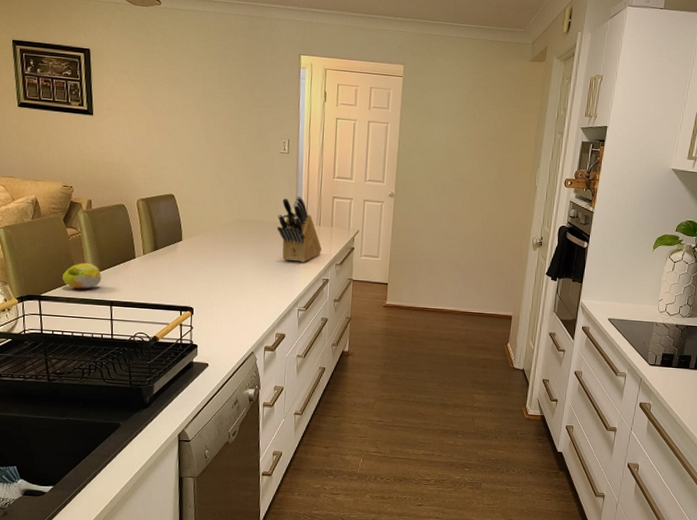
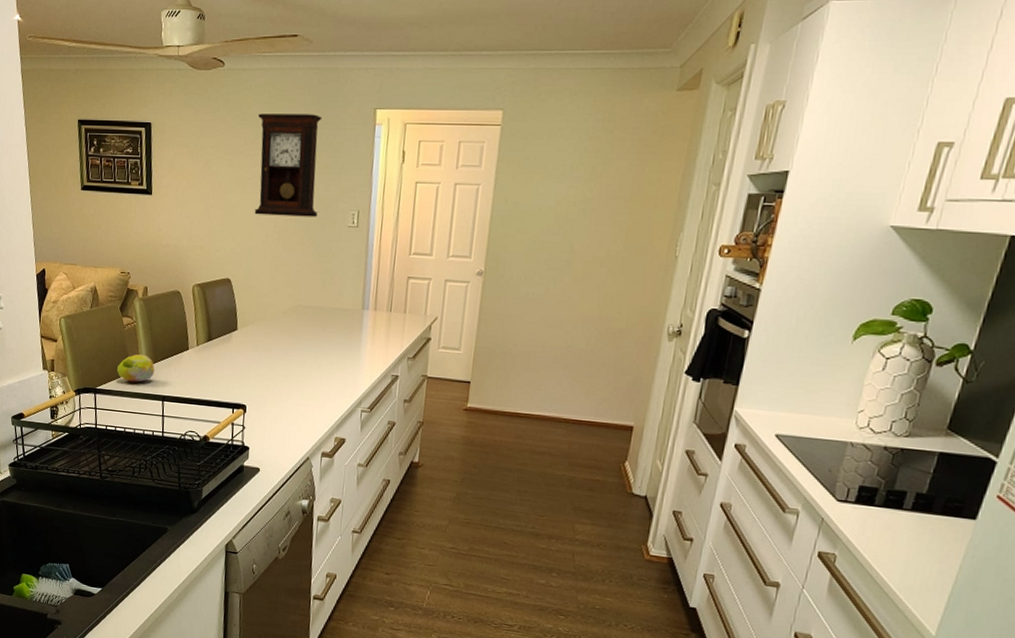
pendulum clock: none [194,50,254,144] -> present [254,113,323,217]
knife block: present [277,196,321,262] -> none [341,277,392,355]

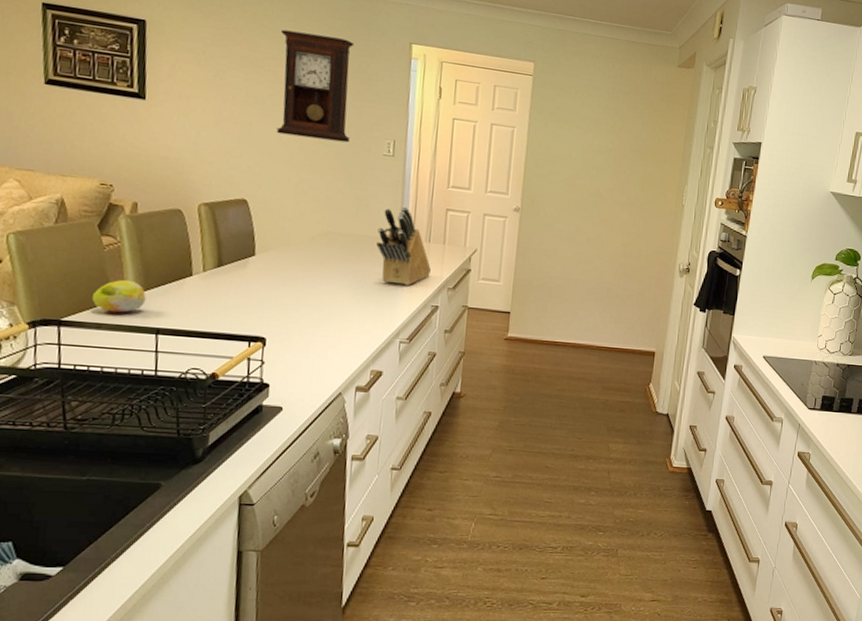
knife block: none [341,277,392,355] -> present [376,206,431,285]

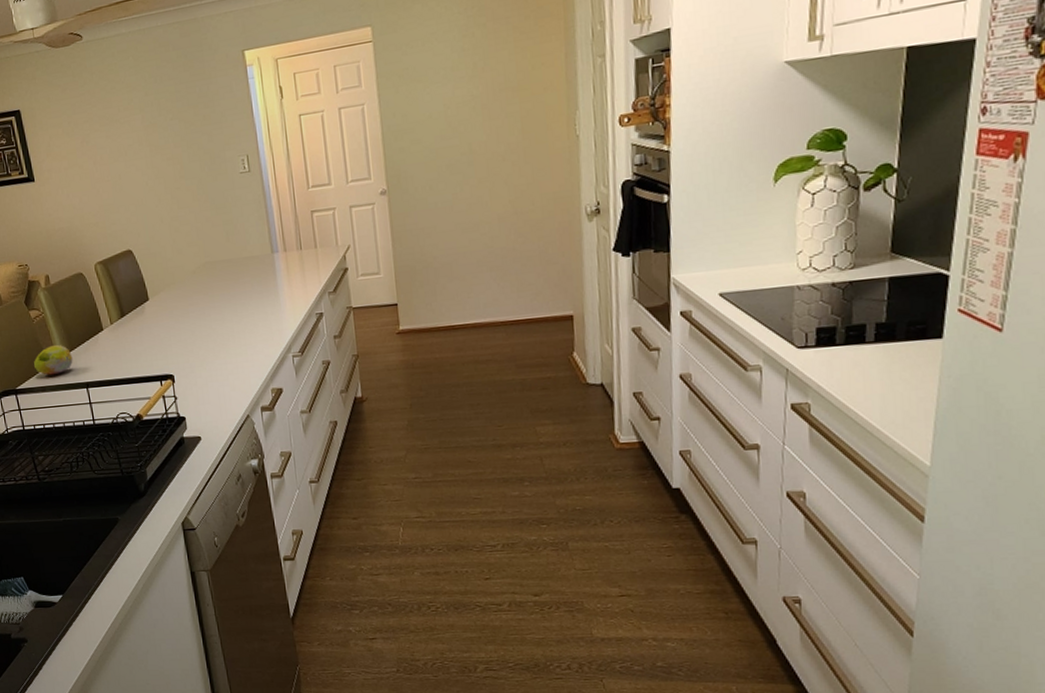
pendulum clock: present [276,29,355,143] -> none [126,68,207,180]
knife block: present [376,206,431,285] -> none [249,219,308,301]

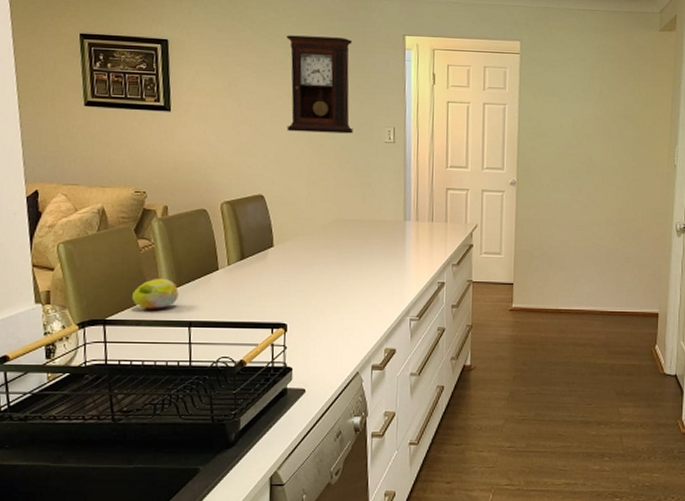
pendulum clock: none [126,68,207,180] -> present [287,35,353,134]

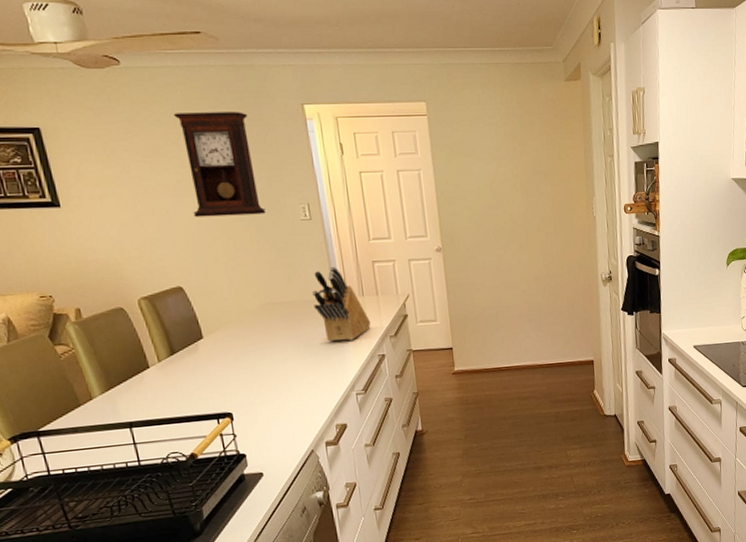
fruit: present [132,278,179,309] -> none [62,382,113,416]
knife block: none [382,189,435,264] -> present [311,266,371,342]

